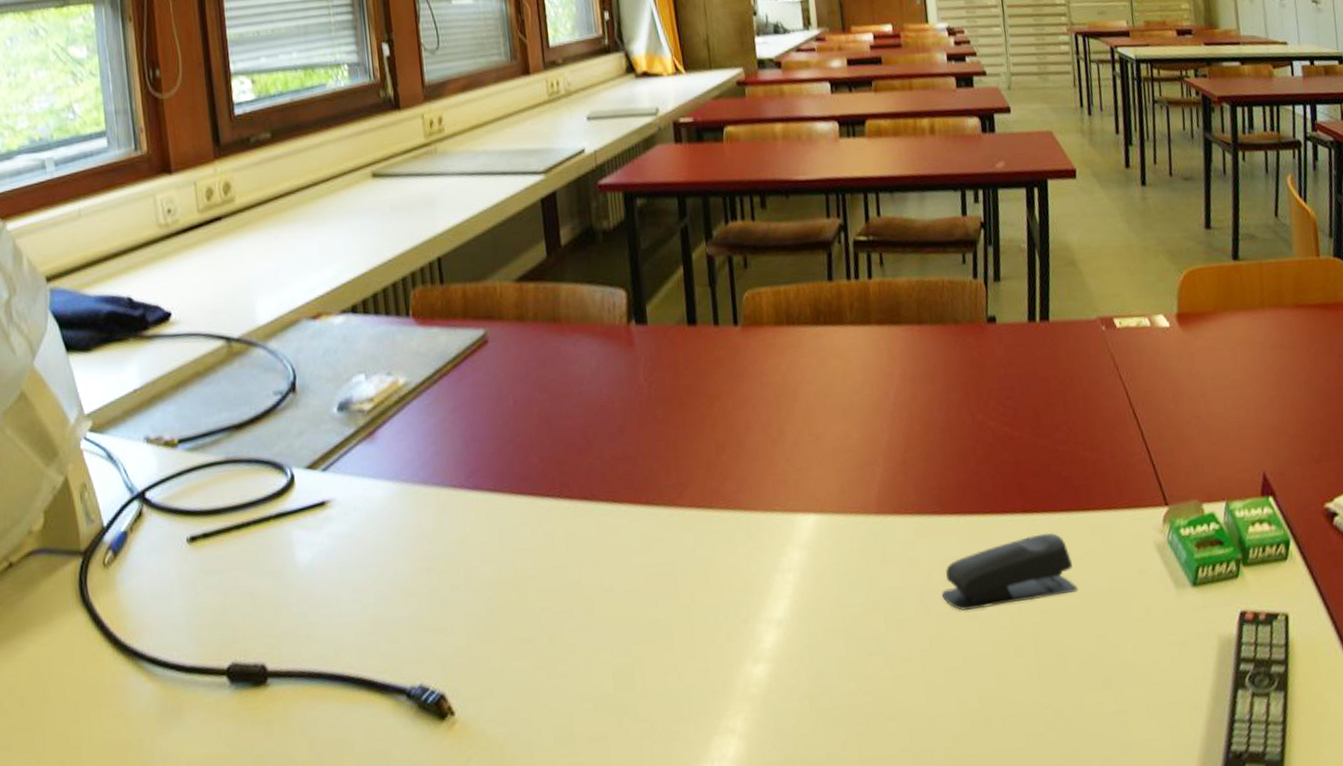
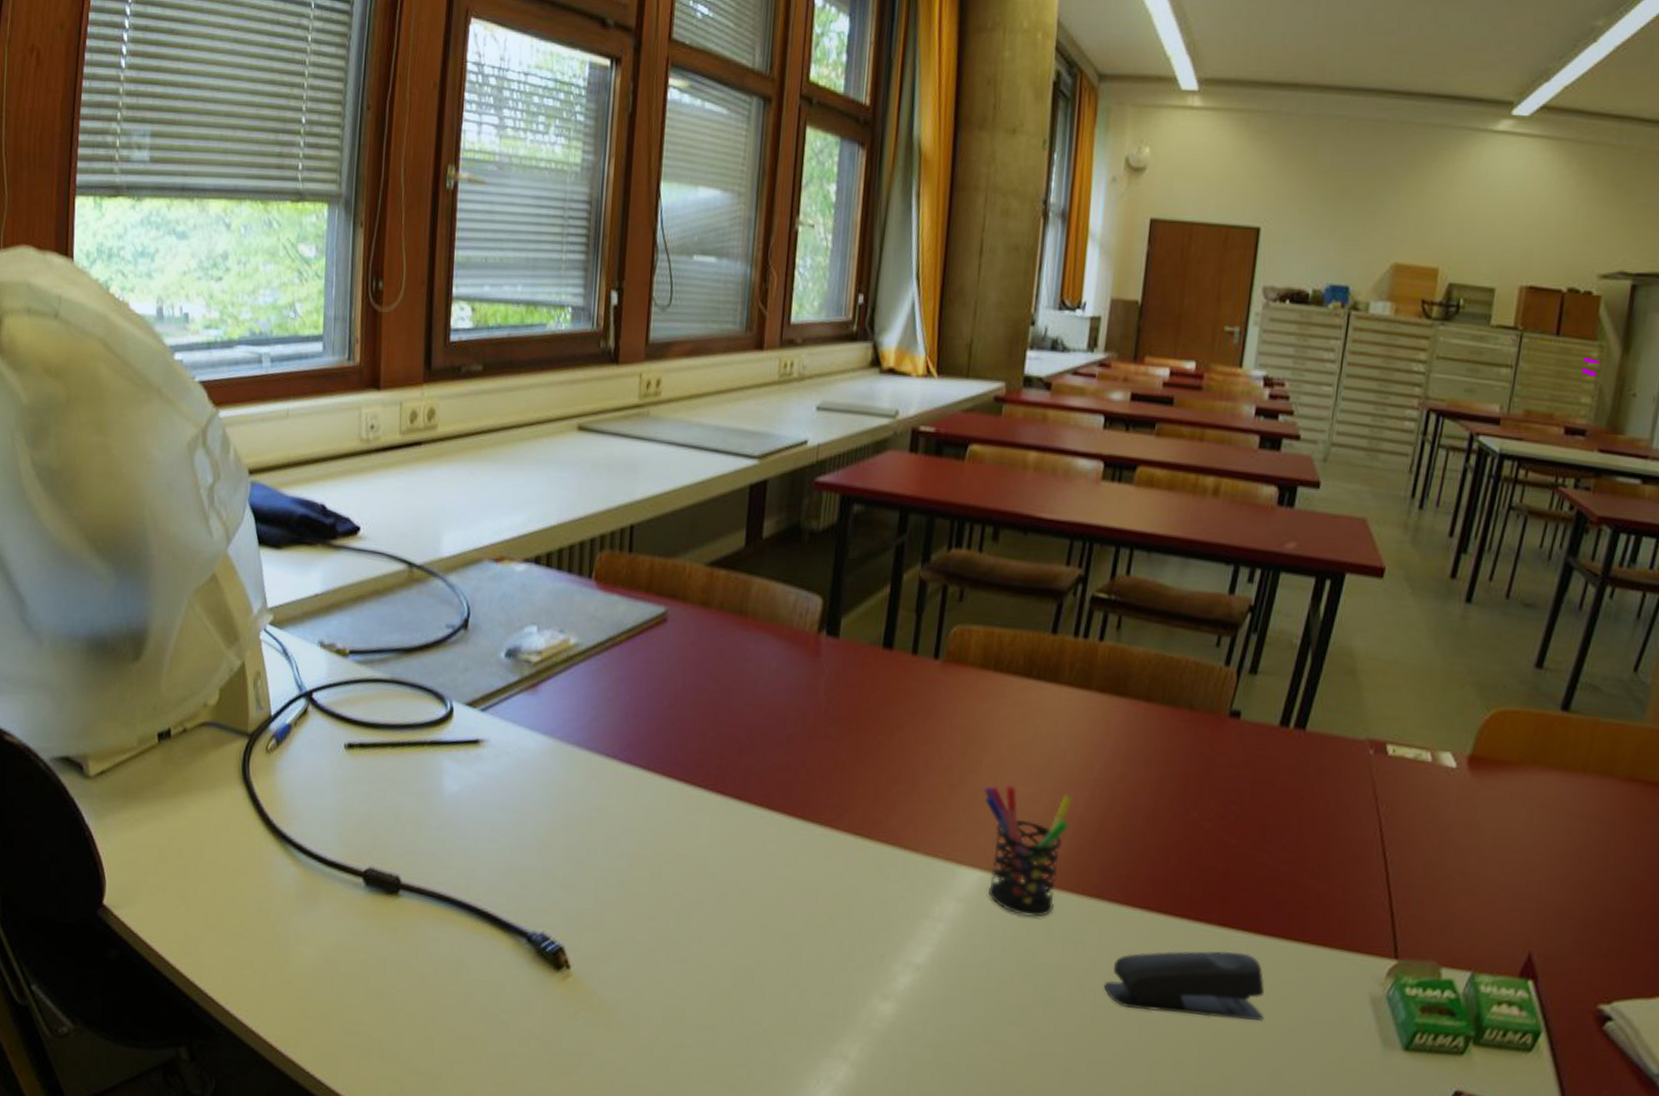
pen holder: none [801,424,884,548] -> present [983,784,1073,917]

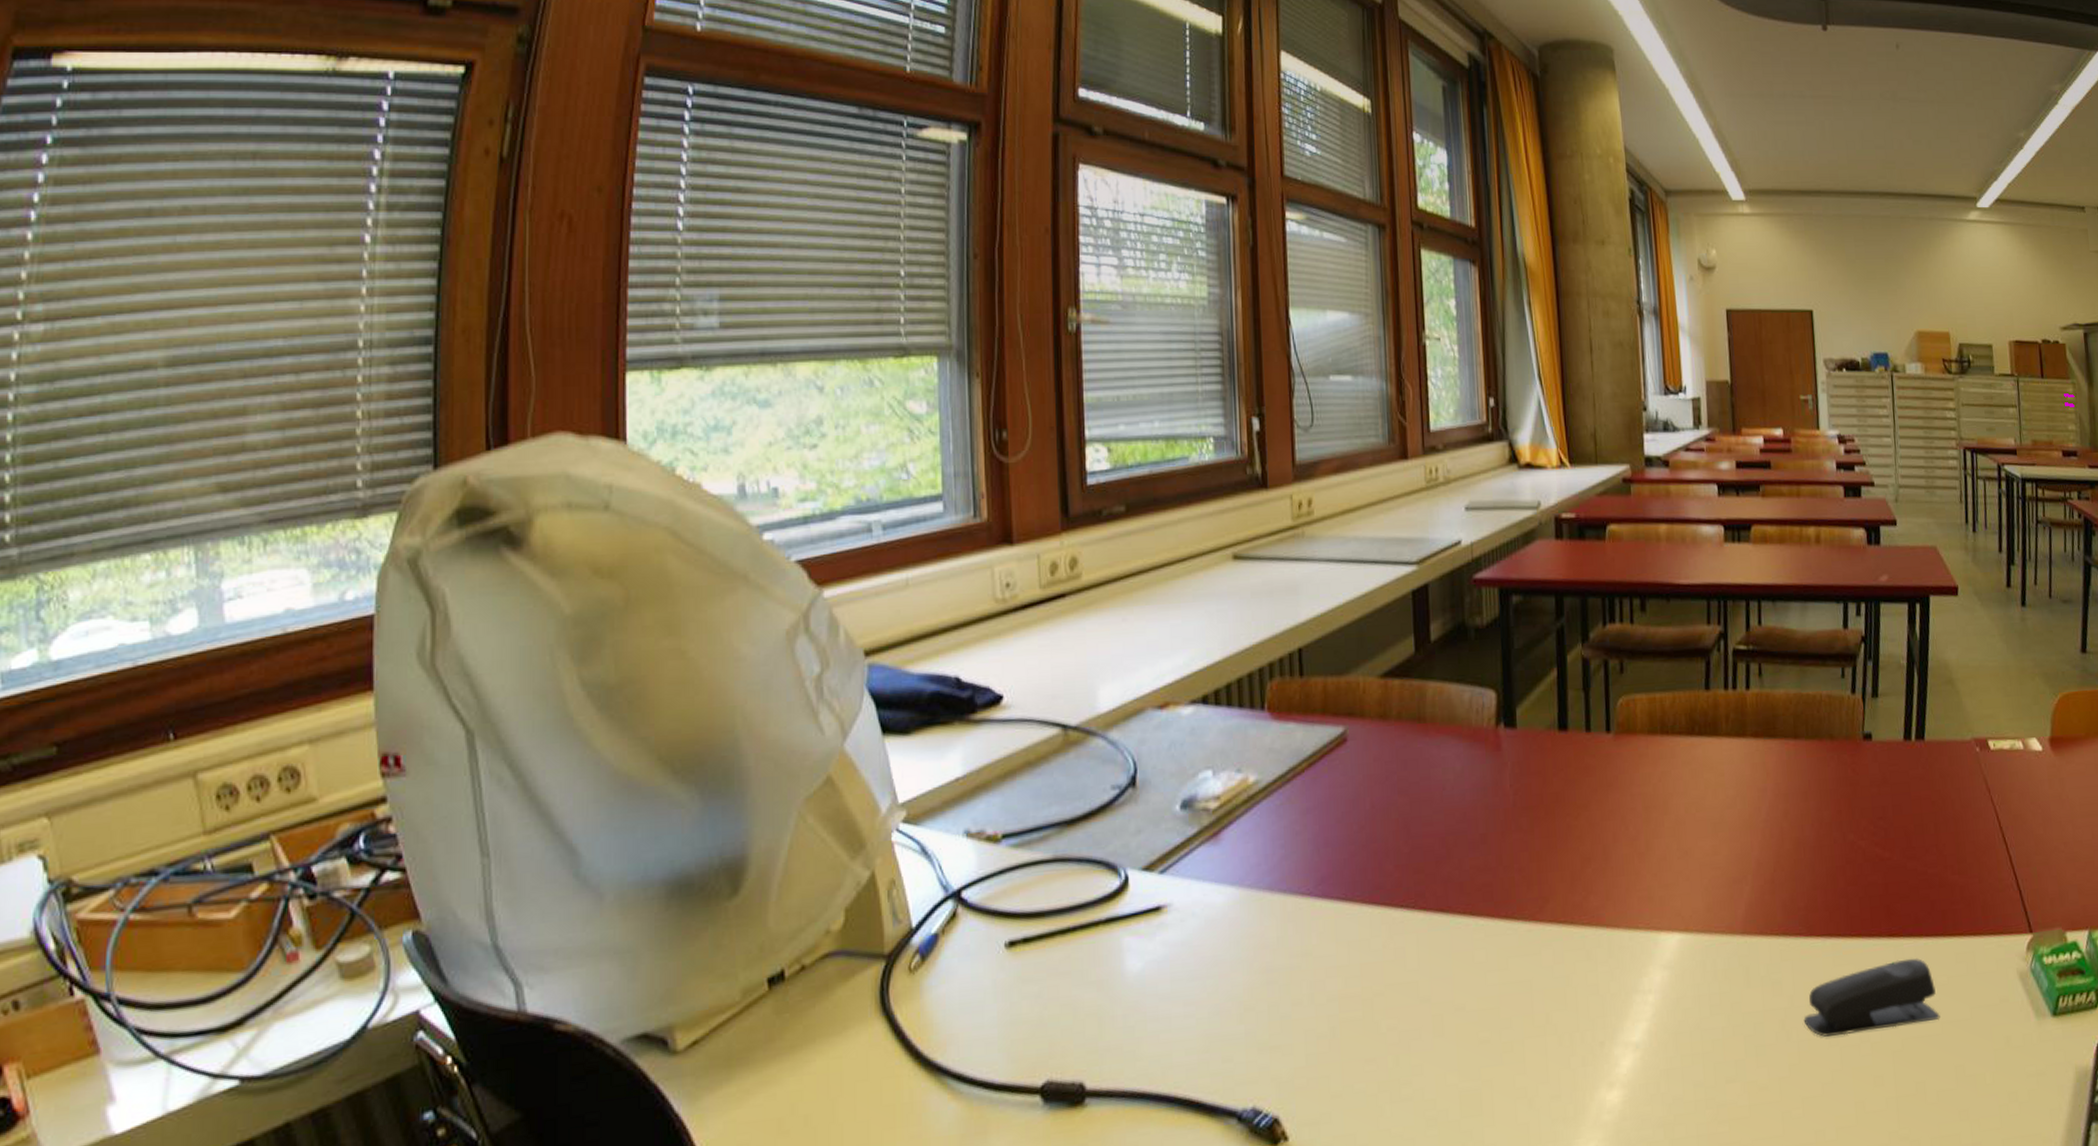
pen holder: present [983,784,1073,917] -> none [1669,840,1749,969]

